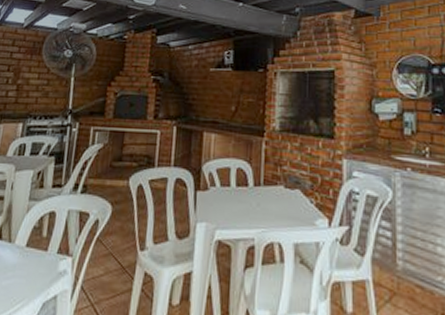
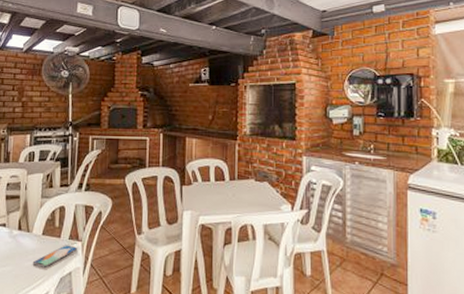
smartphone: none [11,260,67,288] -> present [32,245,78,267]

